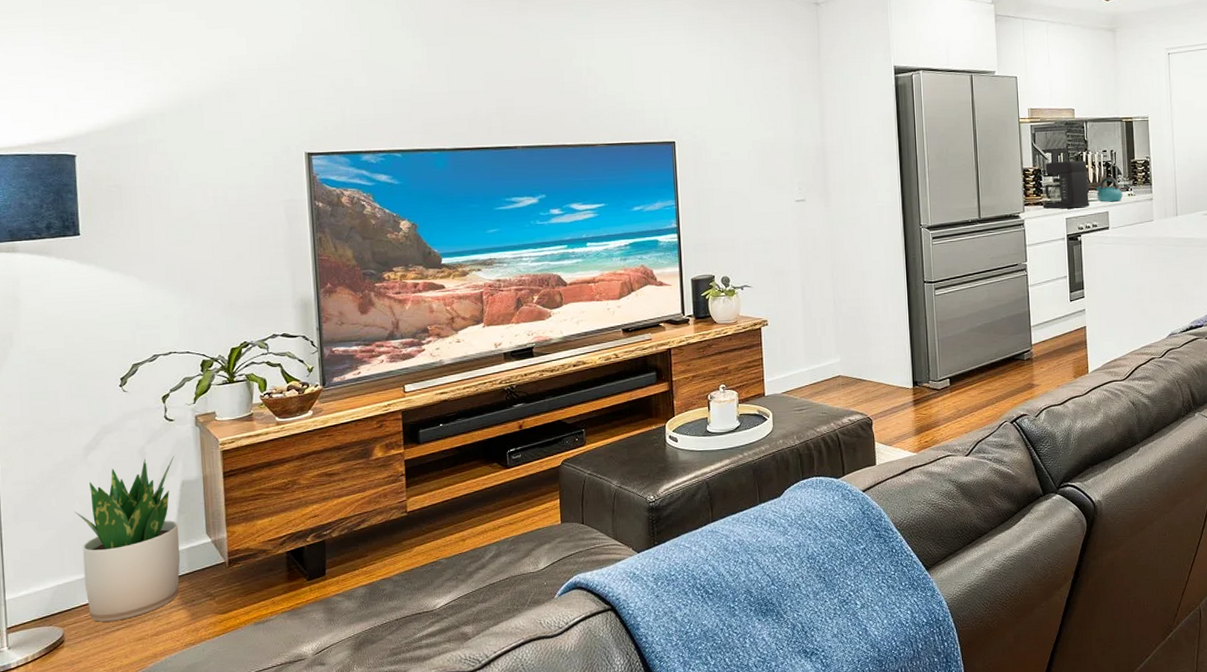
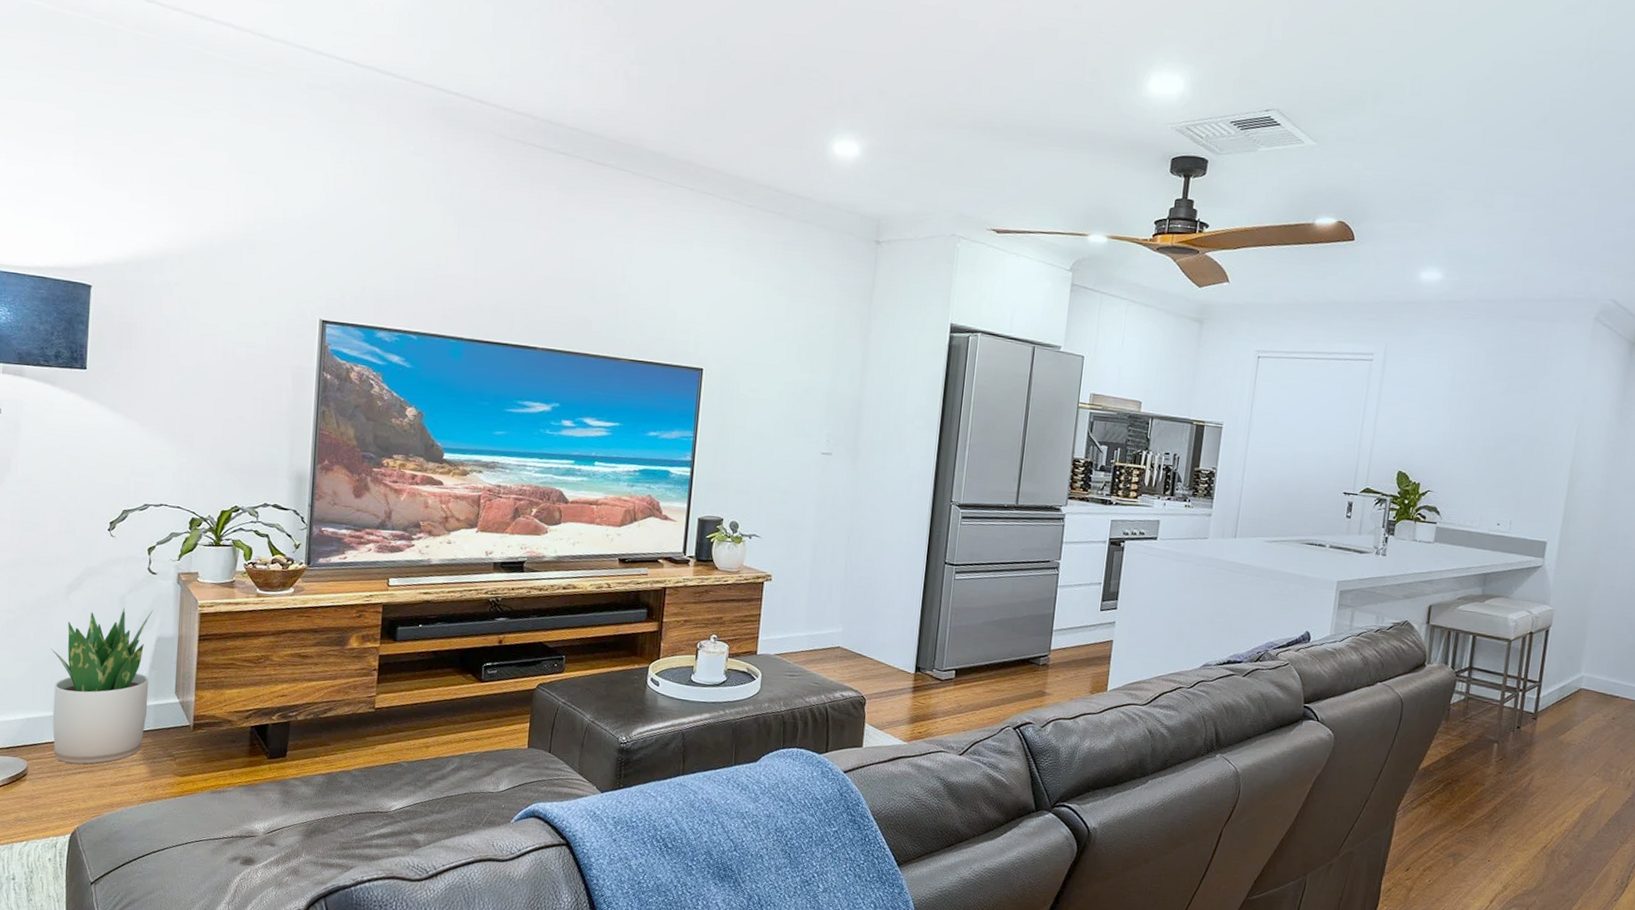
coffee maker: present [1043,160,1089,210] -> none [1088,456,1145,512]
kettle: present [1095,176,1123,202] -> none [1149,482,1180,512]

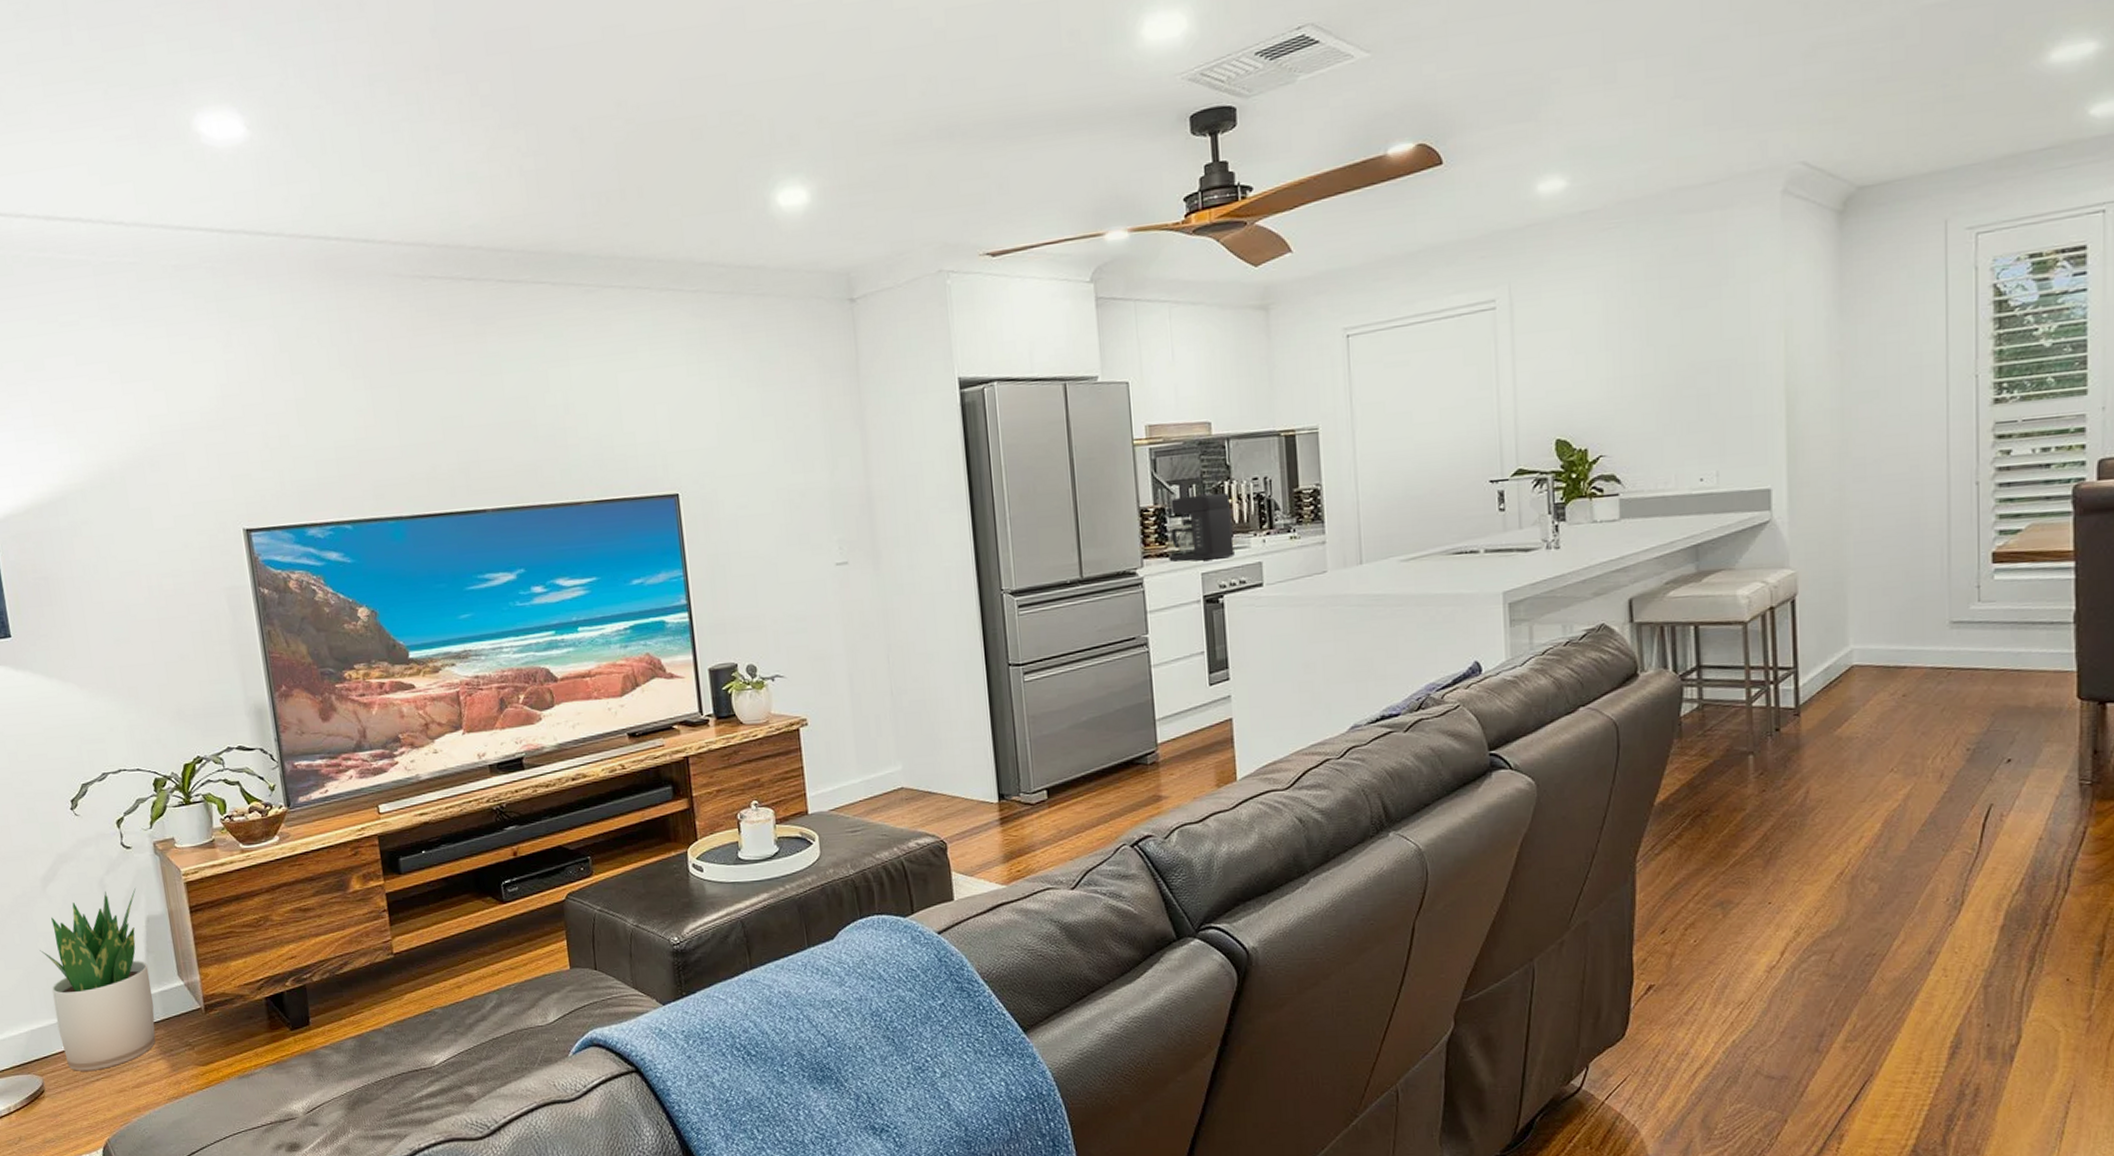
coffee maker: none [1088,456,1145,512] -> present [1168,492,1235,562]

